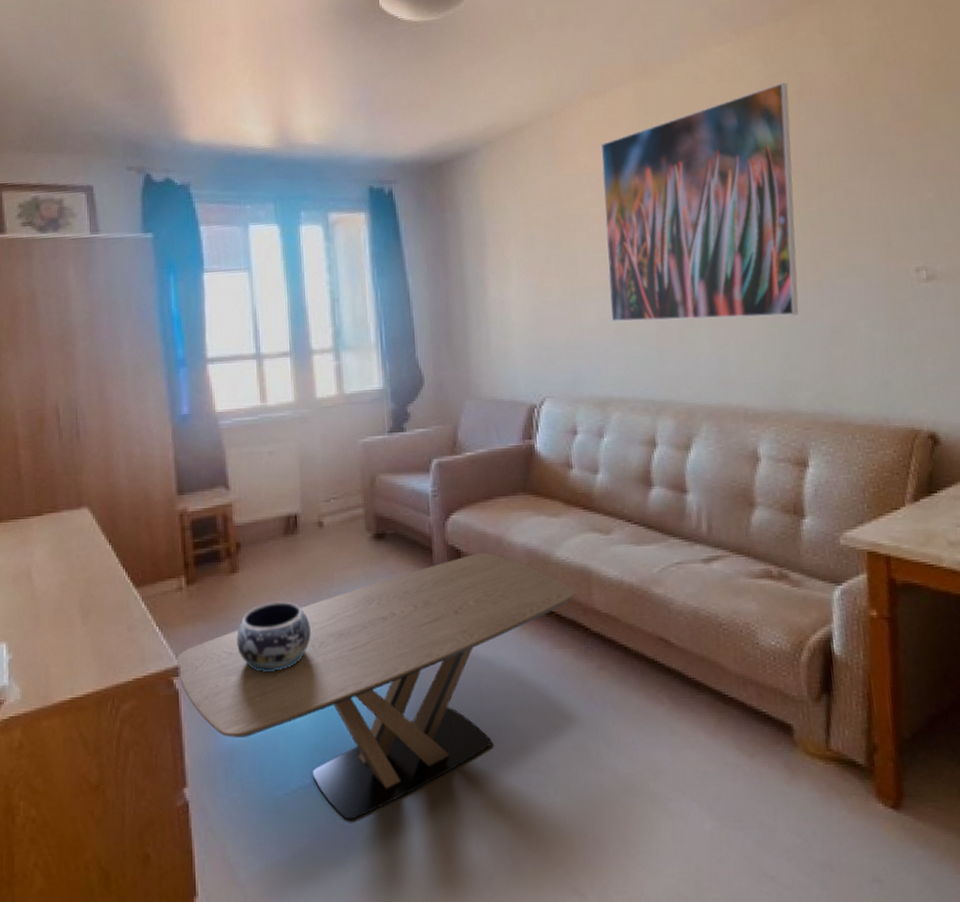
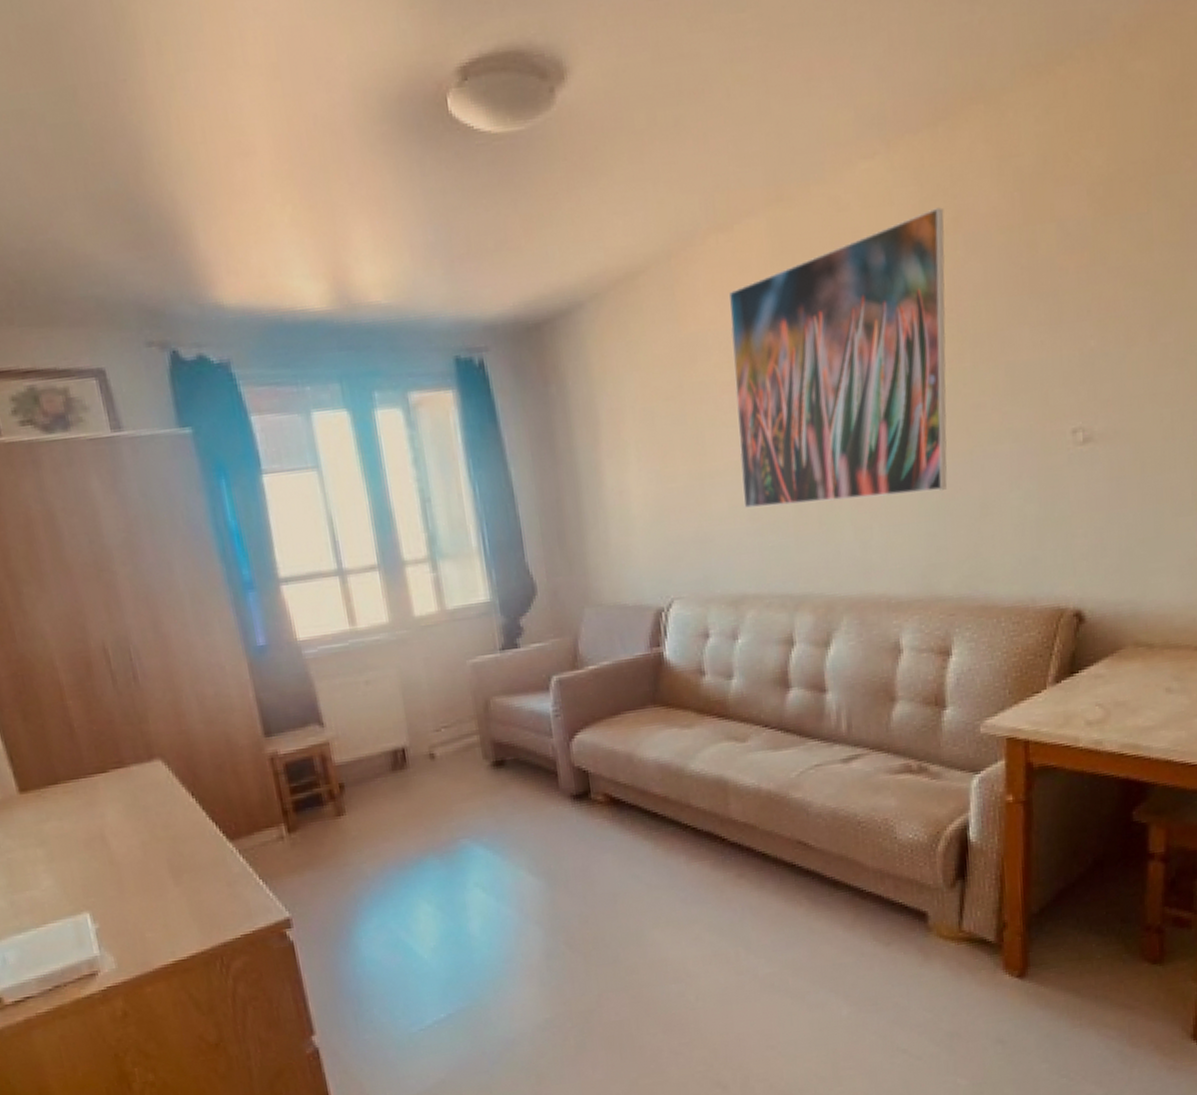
coffee table: present [176,553,576,820] -> none [286,772,712,1047]
decorative bowl: present [237,601,311,671] -> none [350,840,433,914]

